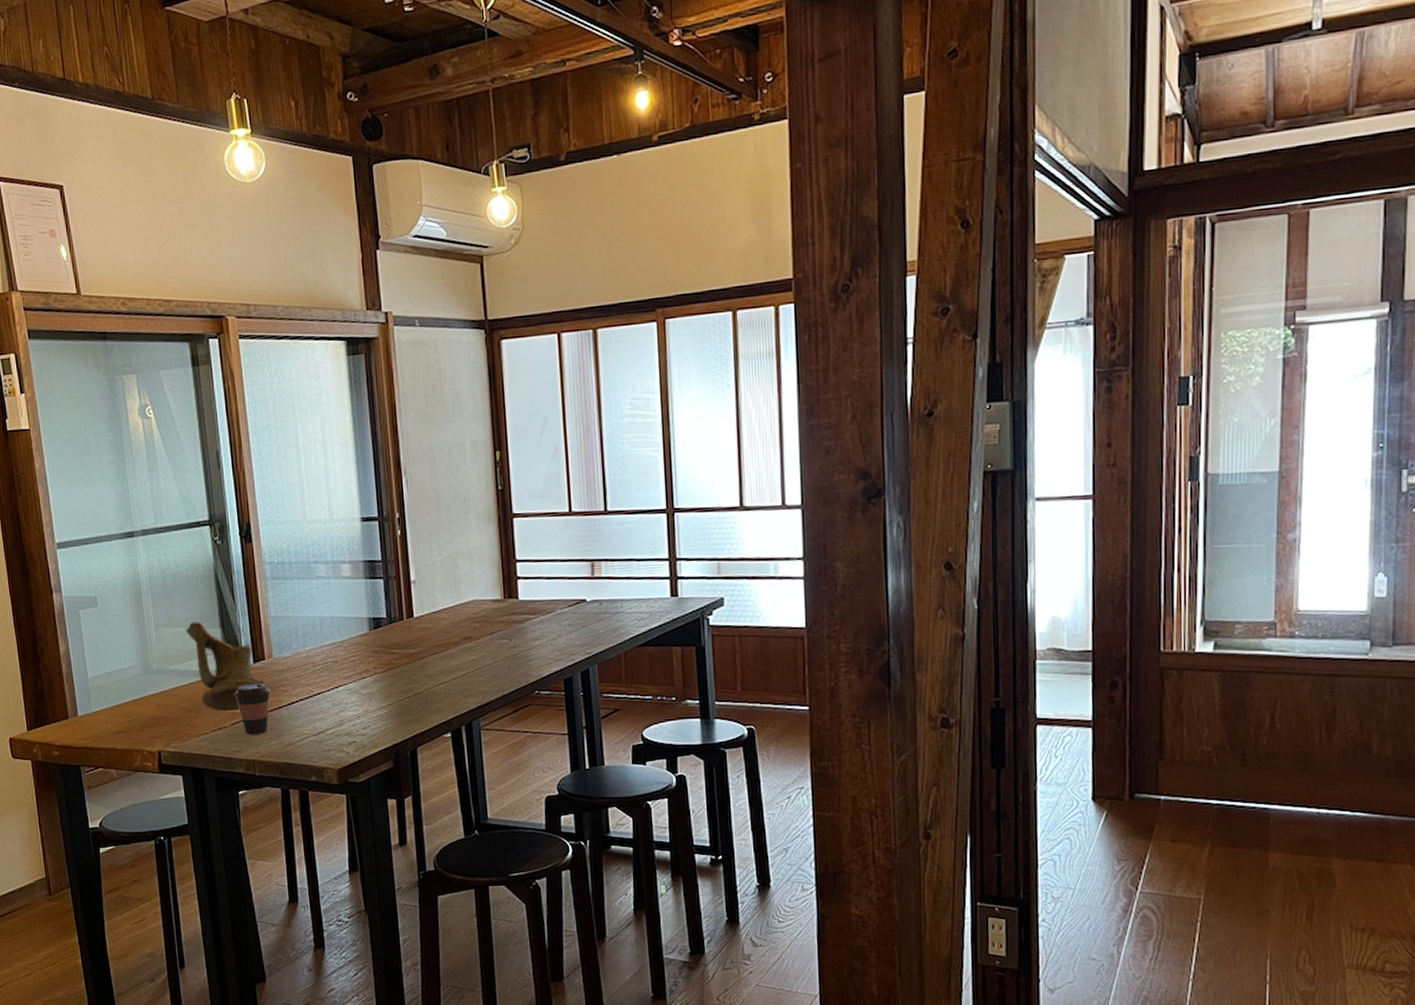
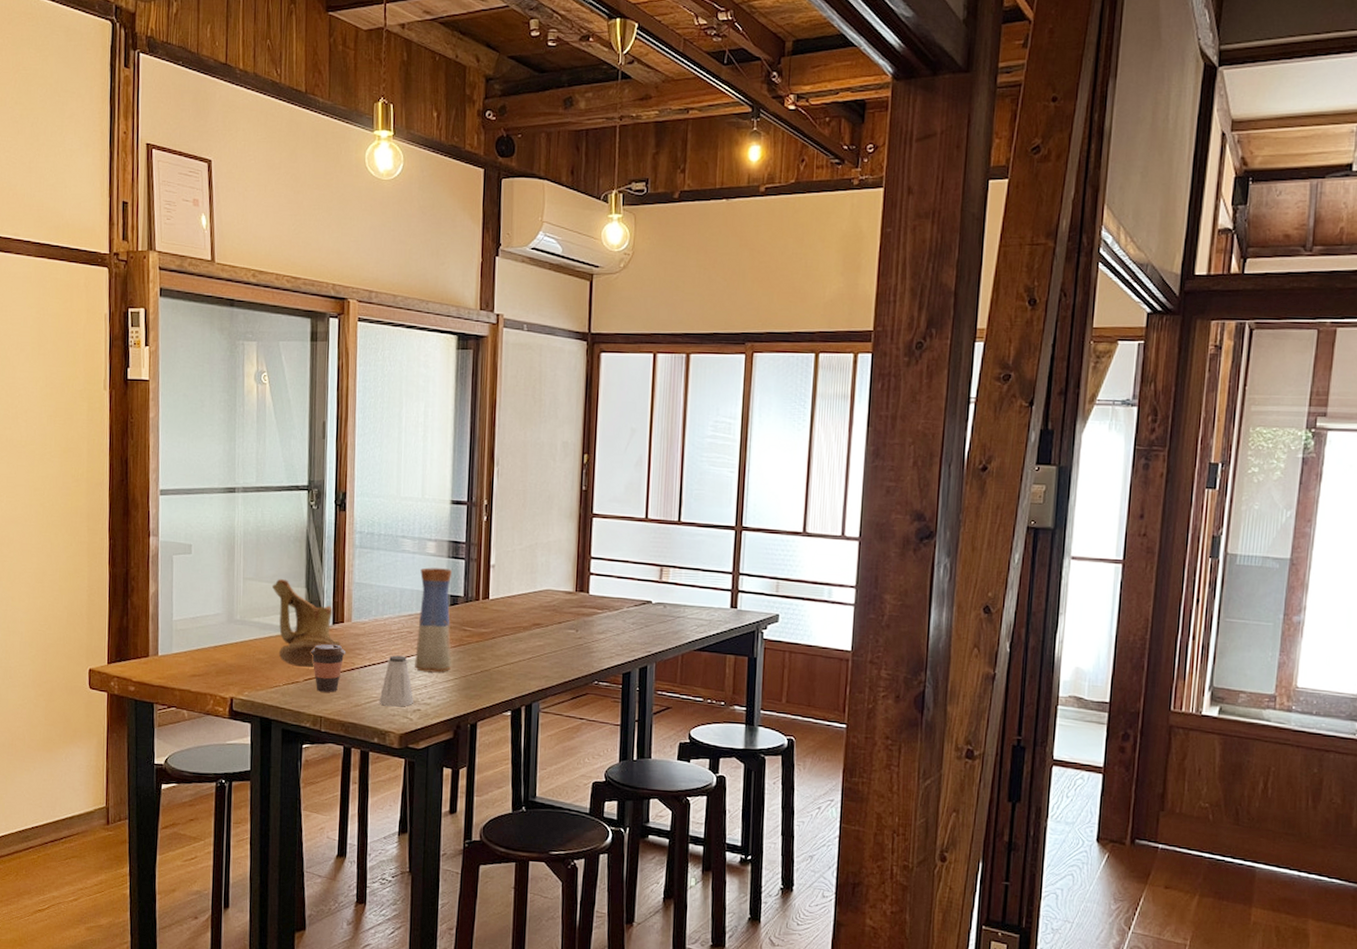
saltshaker: none [311,687,349,742] -> present [379,655,414,707]
vase: none [338,590,382,702] -> present [415,567,453,673]

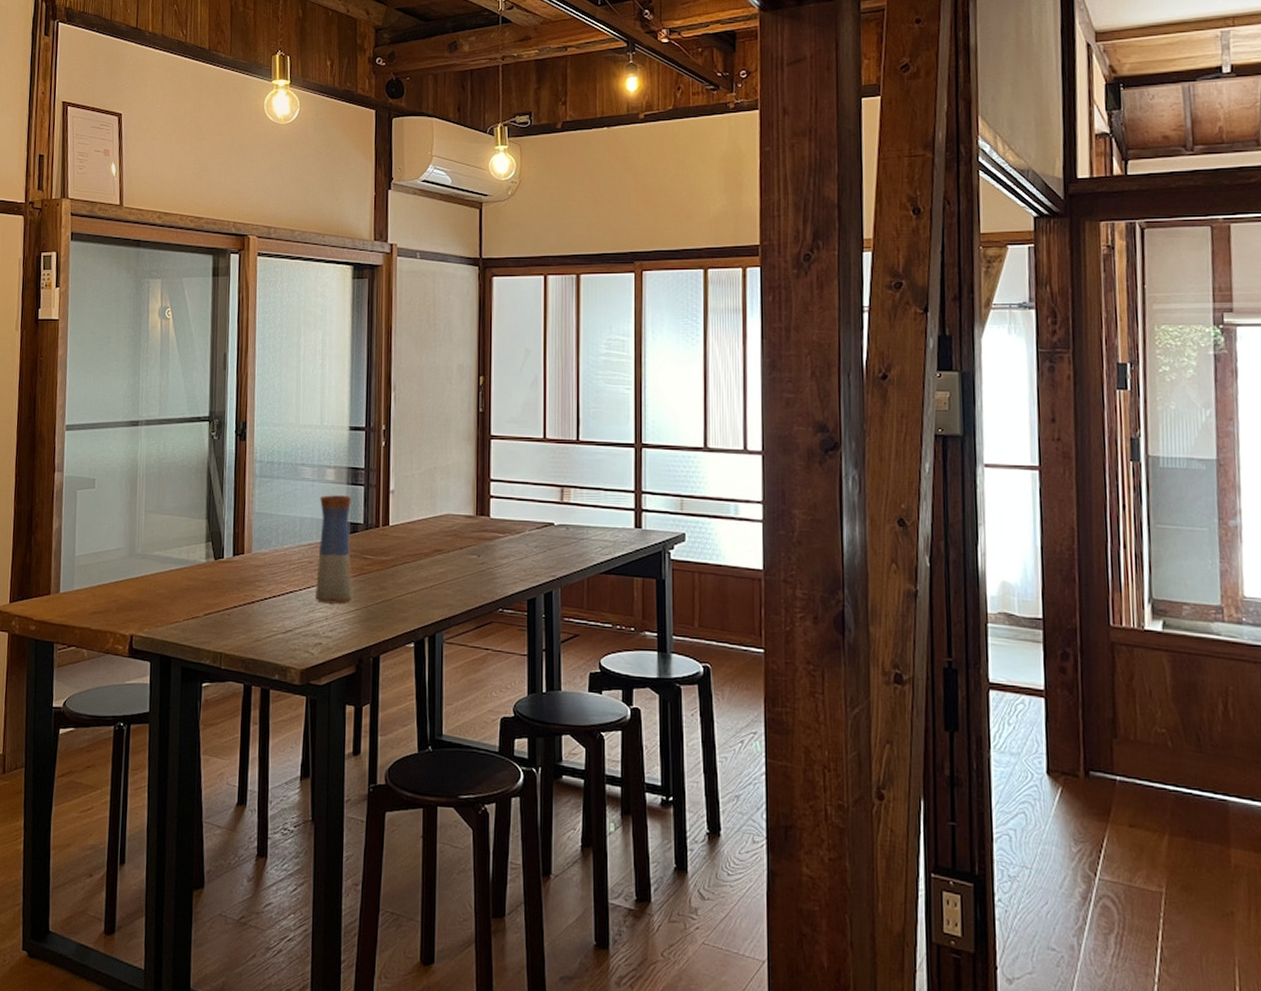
wooden bowl: present [271,579,341,669] -> none [172,511,241,603]
coffee cup: present [310,643,346,692] -> none [210,576,247,627]
saltshaker: present [379,655,414,707] -> none [279,586,315,641]

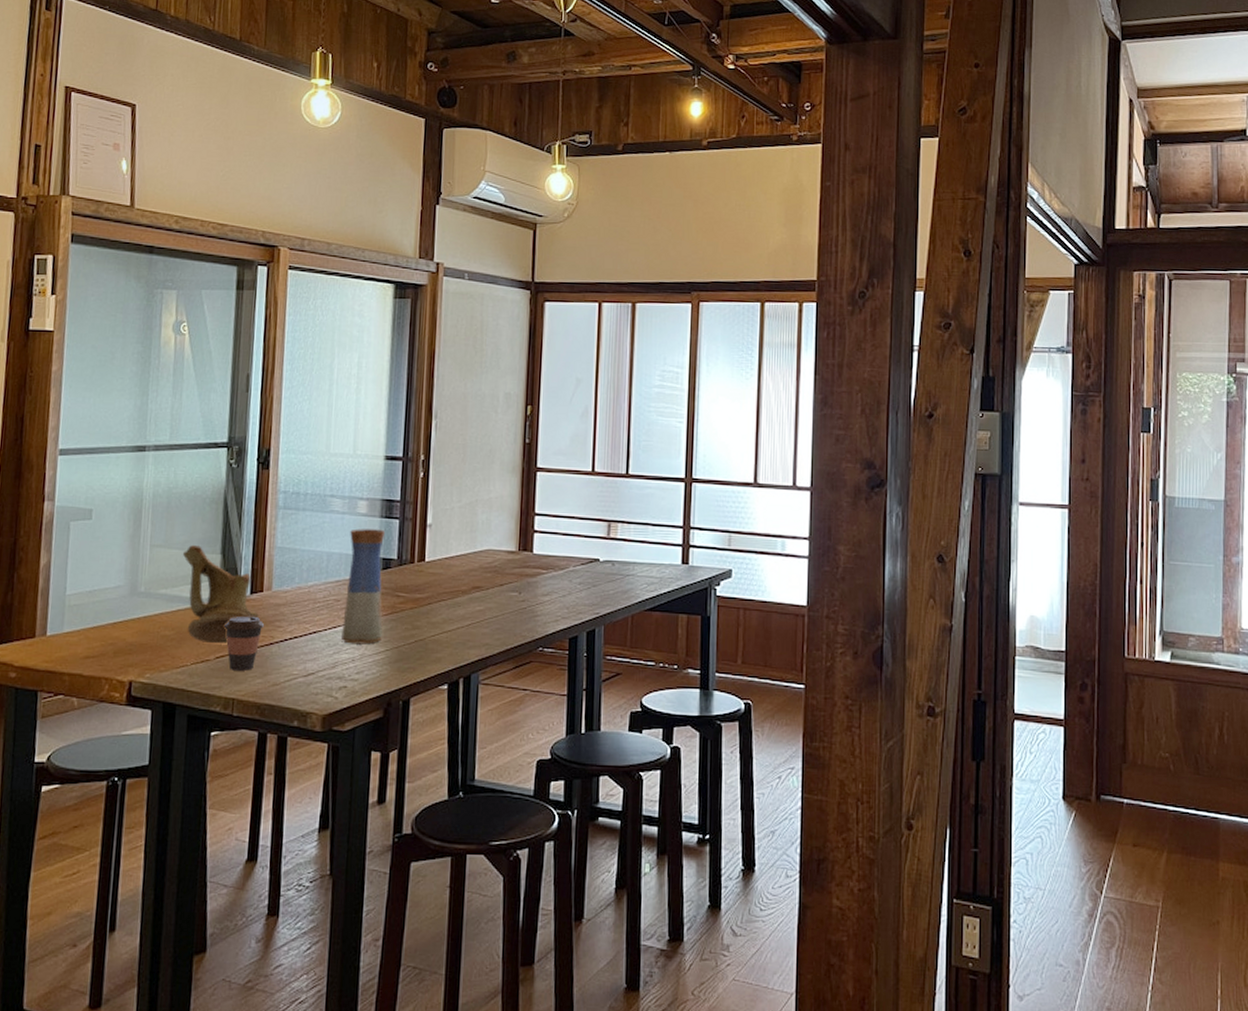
wooden bowl: none [172,511,241,603] -> present [182,545,259,645]
coffee cup: none [210,576,247,627] -> present [223,615,265,671]

